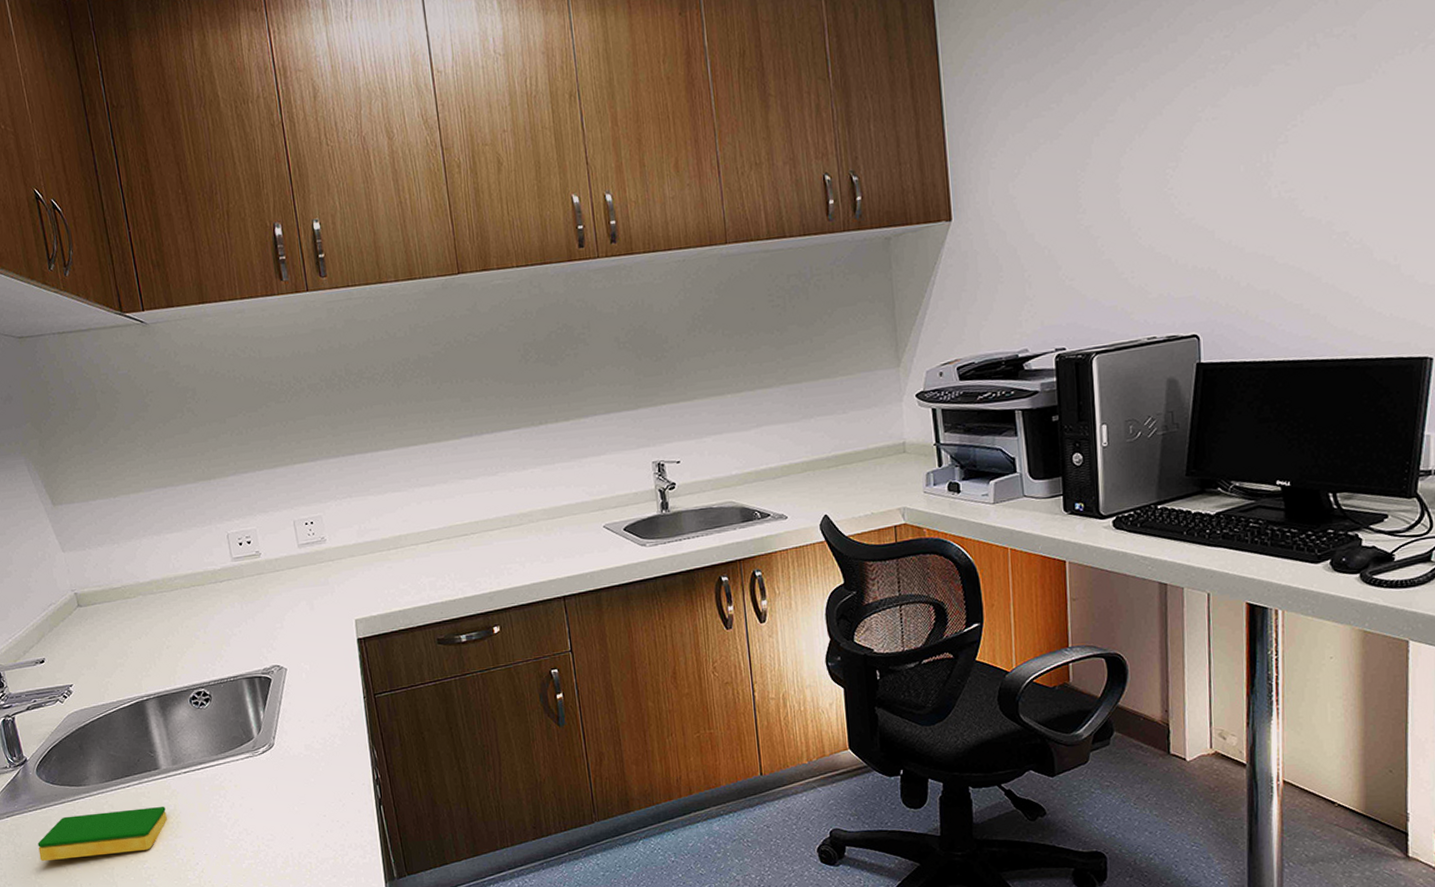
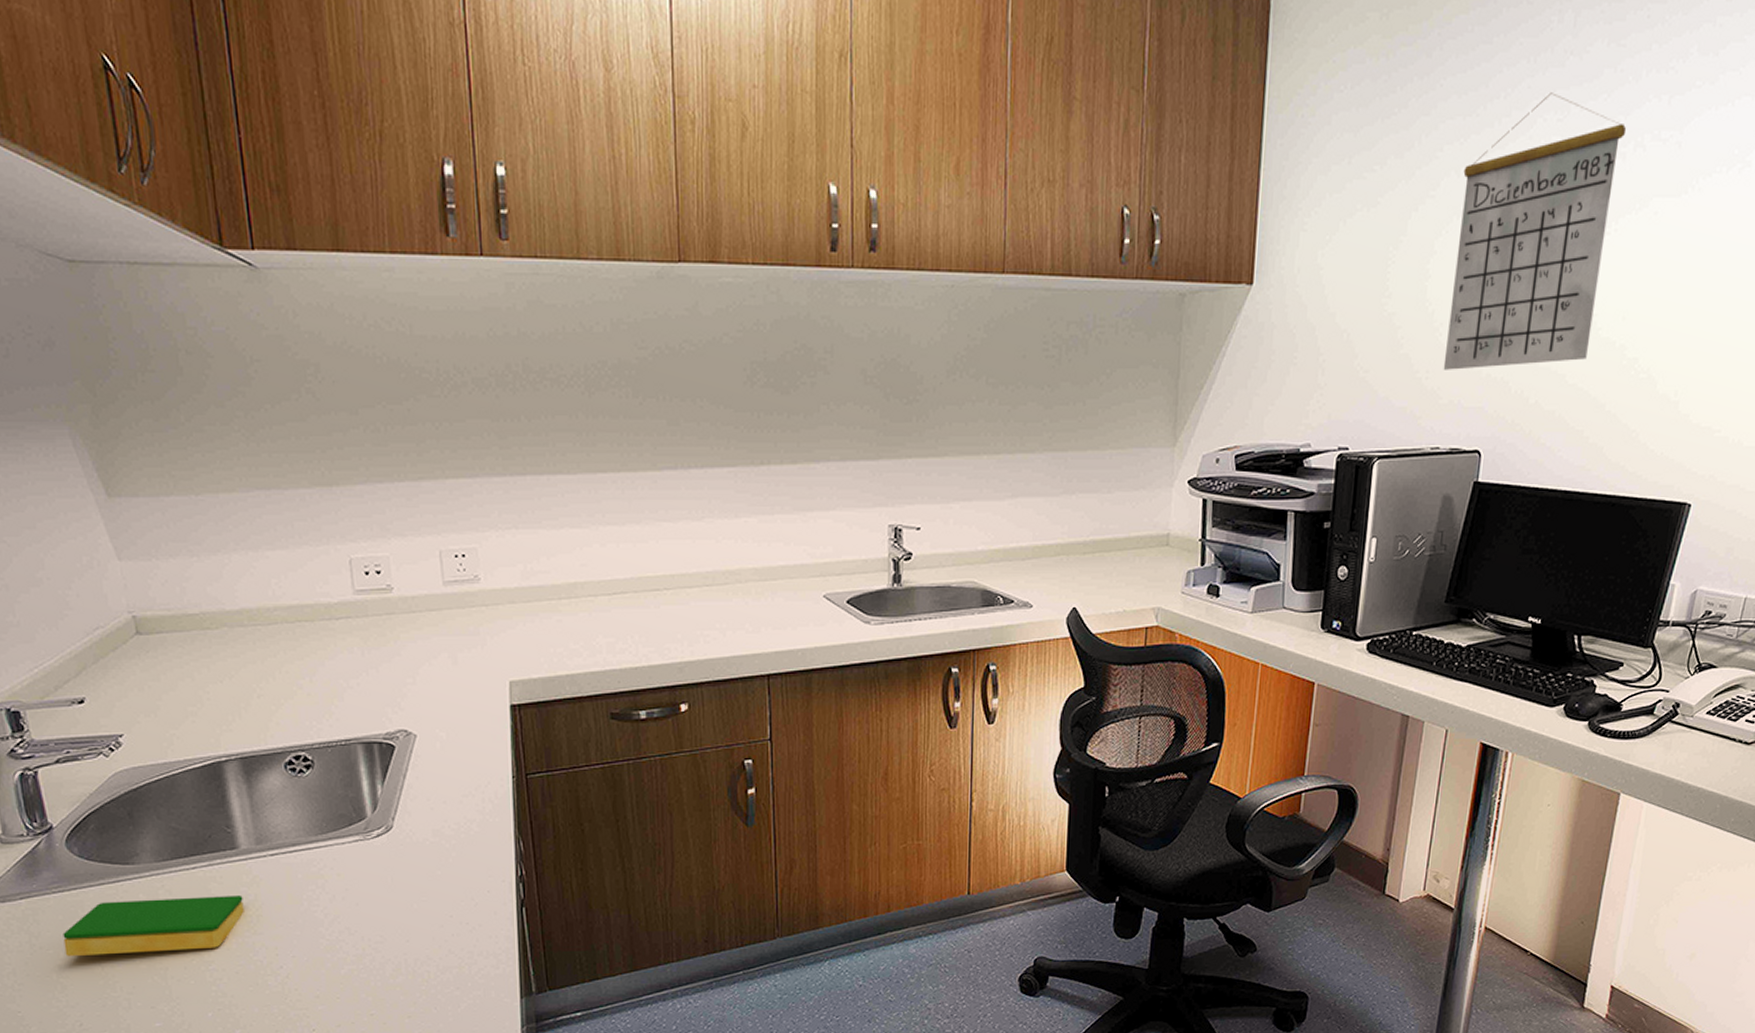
calendar: none [1138,14,1297,268] -> present [1443,92,1627,370]

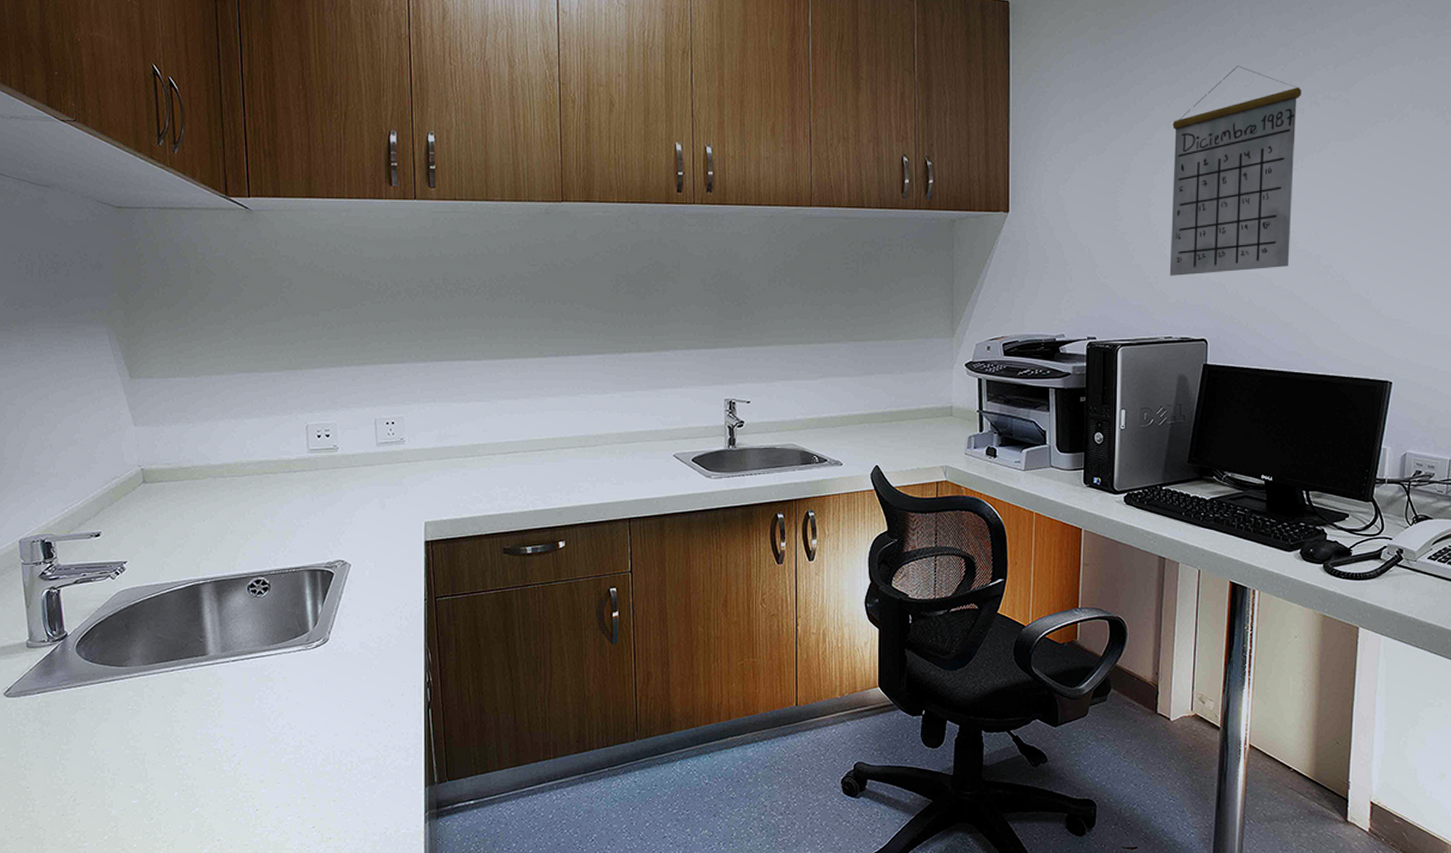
dish sponge: present [63,894,244,956] -> none [67,693,209,741]

